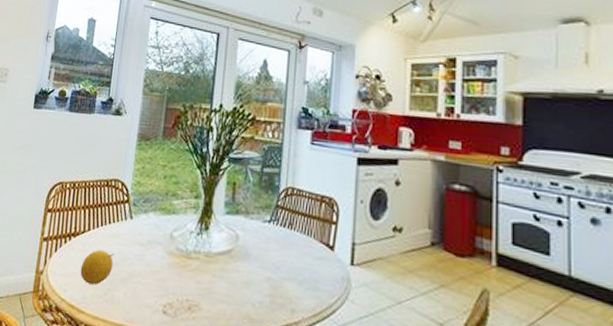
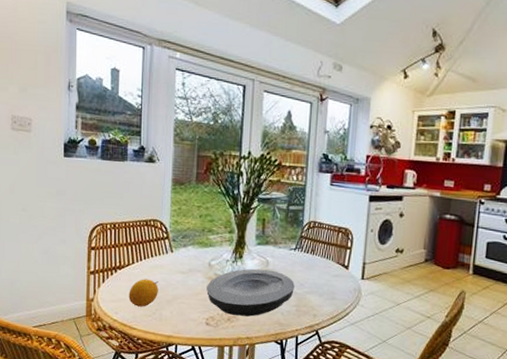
plate: none [166,243,269,307] -> present [206,268,295,317]

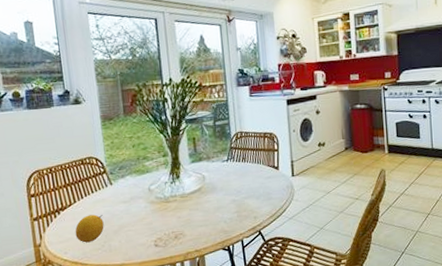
plate: present [206,268,295,317] -> none [150,183,233,233]

